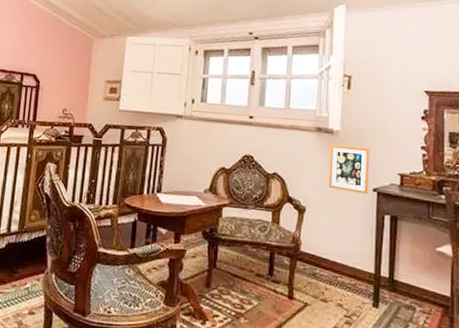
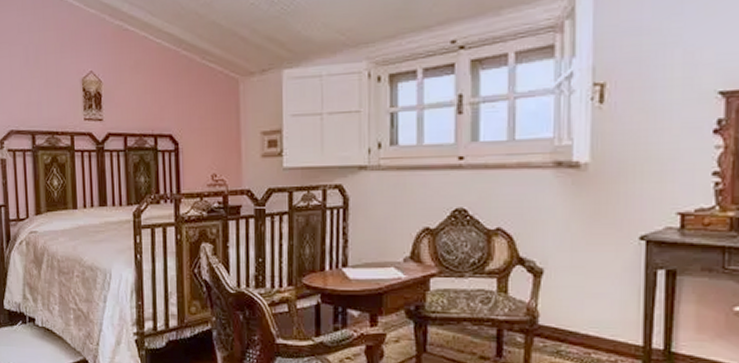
picture frame: present [328,144,369,194] -> none [574,181,634,244]

